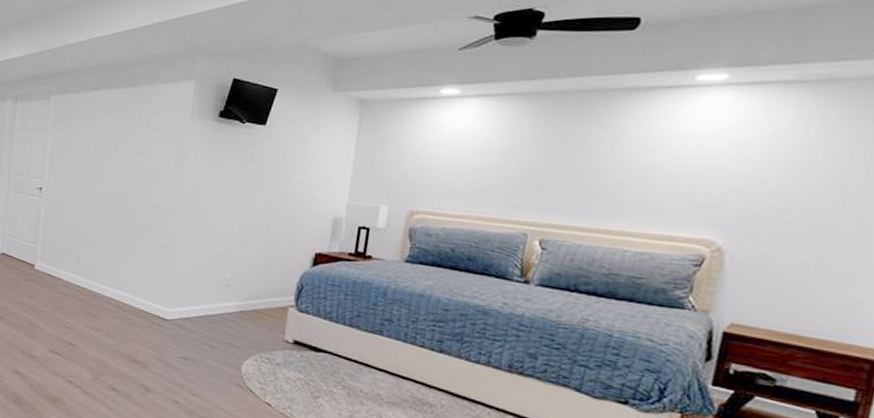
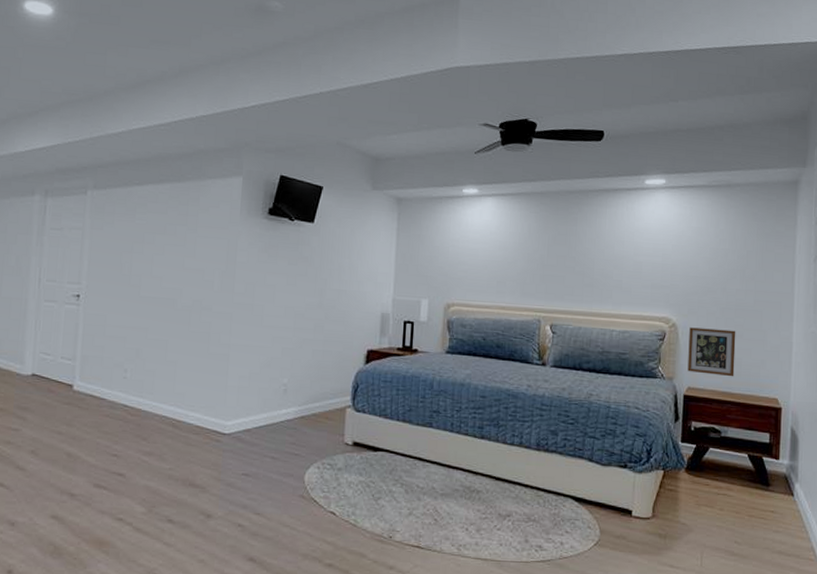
picture frame: none [732,253,819,317] -> present [687,327,736,377]

